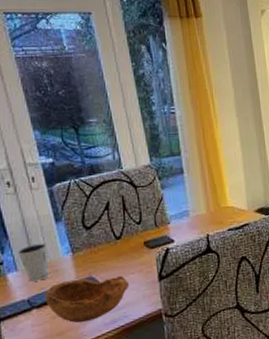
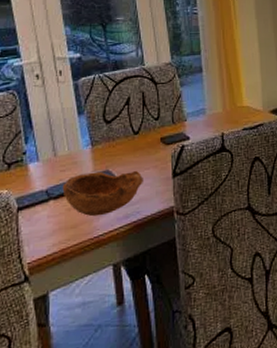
dixie cup: present [17,243,50,282] -> none [40,134,69,173]

